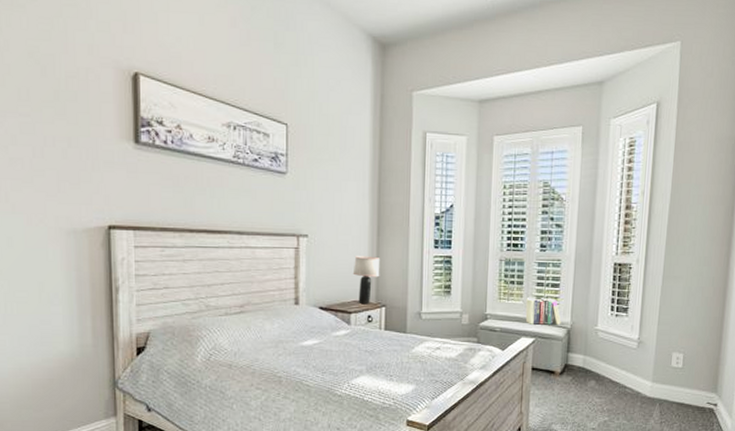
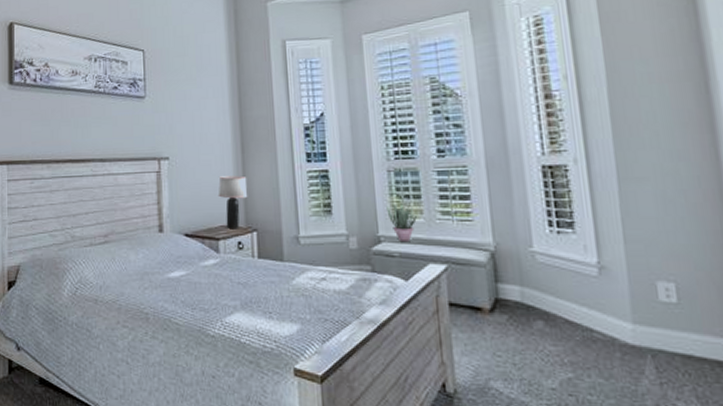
potted plant: none [495,288,517,320] -> present [386,204,417,243]
books: present [525,297,561,325] -> none [428,213,480,247]

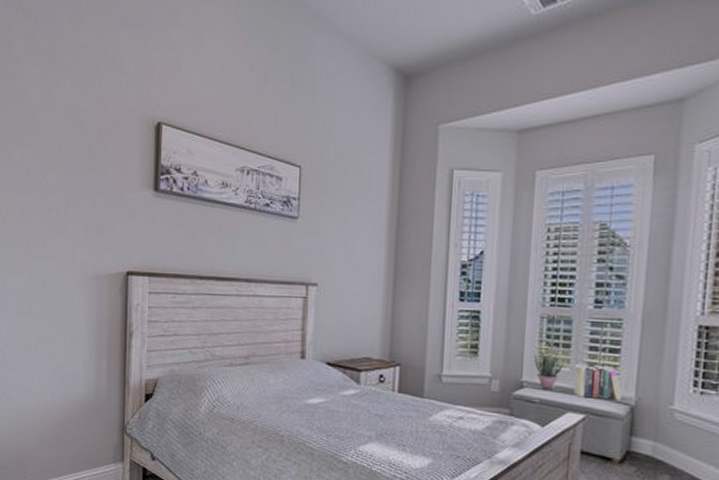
table lamp: present [218,175,248,230] -> none [364,308,396,363]
books: none [428,213,480,247] -> present [573,363,622,400]

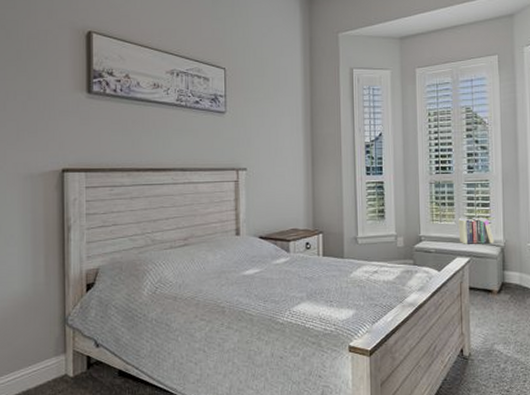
potted plant: present [533,351,563,390] -> none [427,210,450,241]

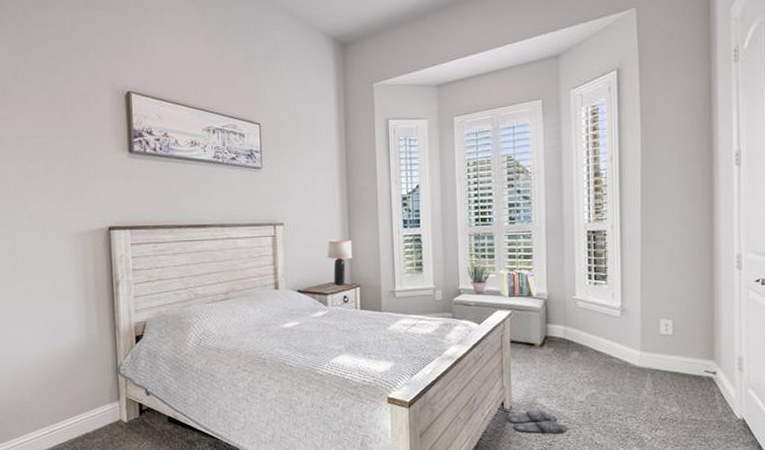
table lamp: none [290,185,316,232] -> present [327,239,353,286]
potted plant: none [427,210,450,241] -> present [466,262,490,294]
slippers: none [465,356,524,381] -> present [505,410,568,434]

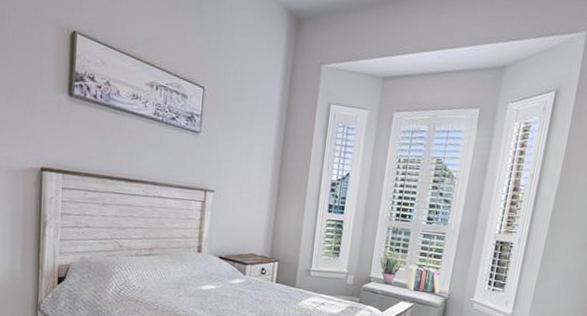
table lamp: present [327,239,353,286] -> none [251,213,278,258]

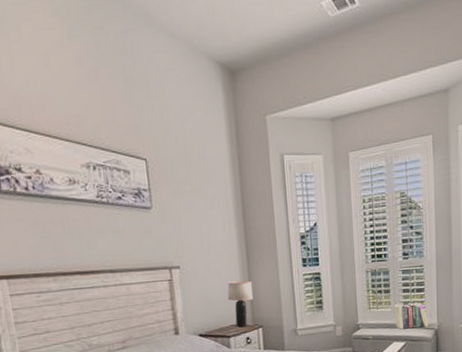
table lamp: none [251,213,278,258] -> present [227,280,254,328]
potted plant: present [380,254,401,285] -> none [364,298,386,328]

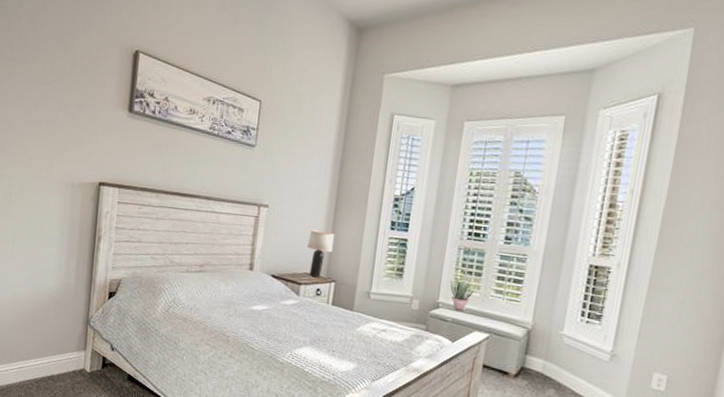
potted plant: none [364,298,386,328] -> present [450,277,474,311]
books: present [394,302,429,329] -> none [480,290,521,324]

